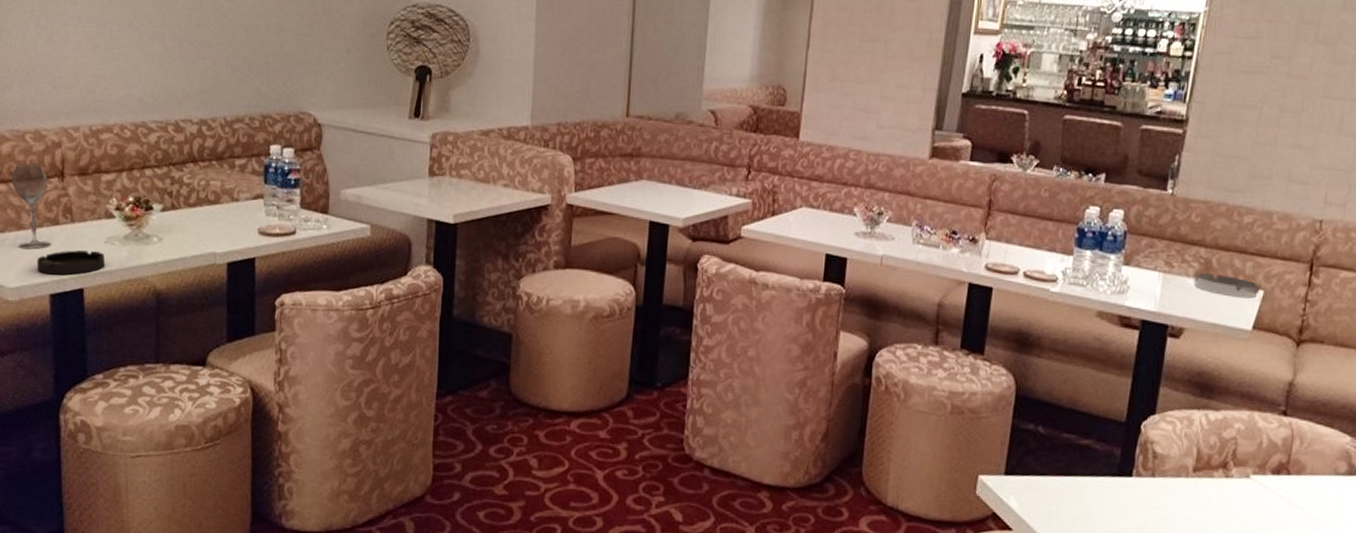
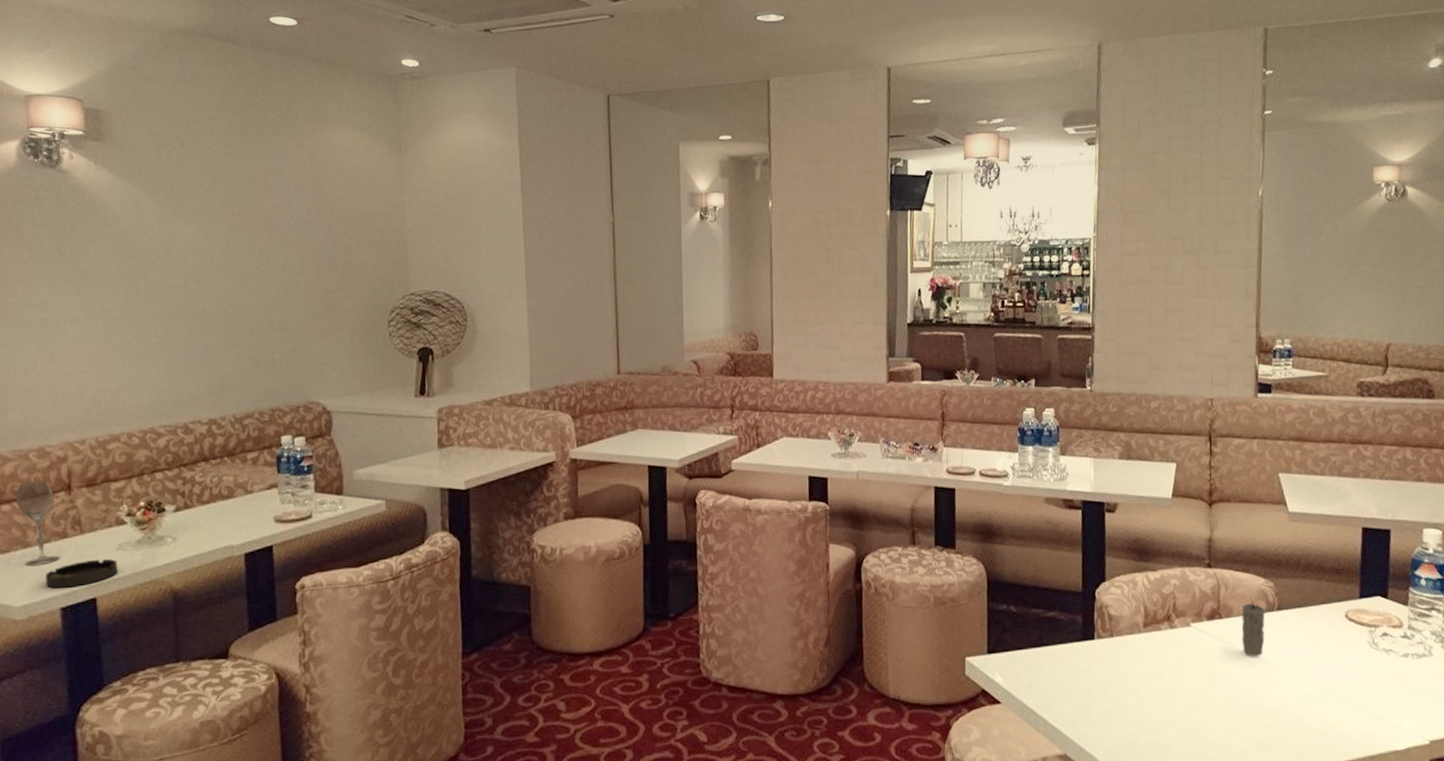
ashtray: present [1193,273,1260,299] -> none [1118,454,1173,472]
candle: none [1309,457,1345,523] -> present [1241,598,1265,656]

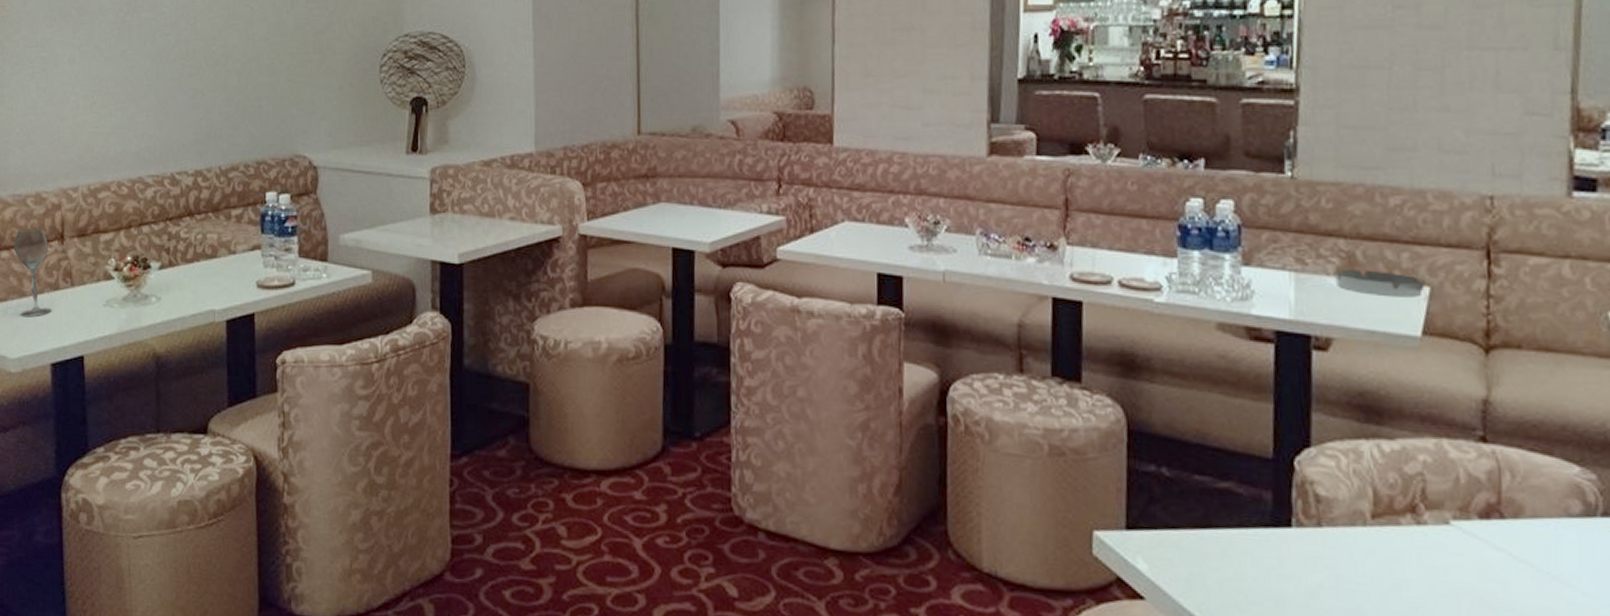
ashtray: present [45,558,119,588] -> none [38,314,105,343]
ashtray: none [1118,454,1173,472] -> present [1334,270,1425,297]
candle: present [1241,598,1265,656] -> none [1538,494,1581,581]

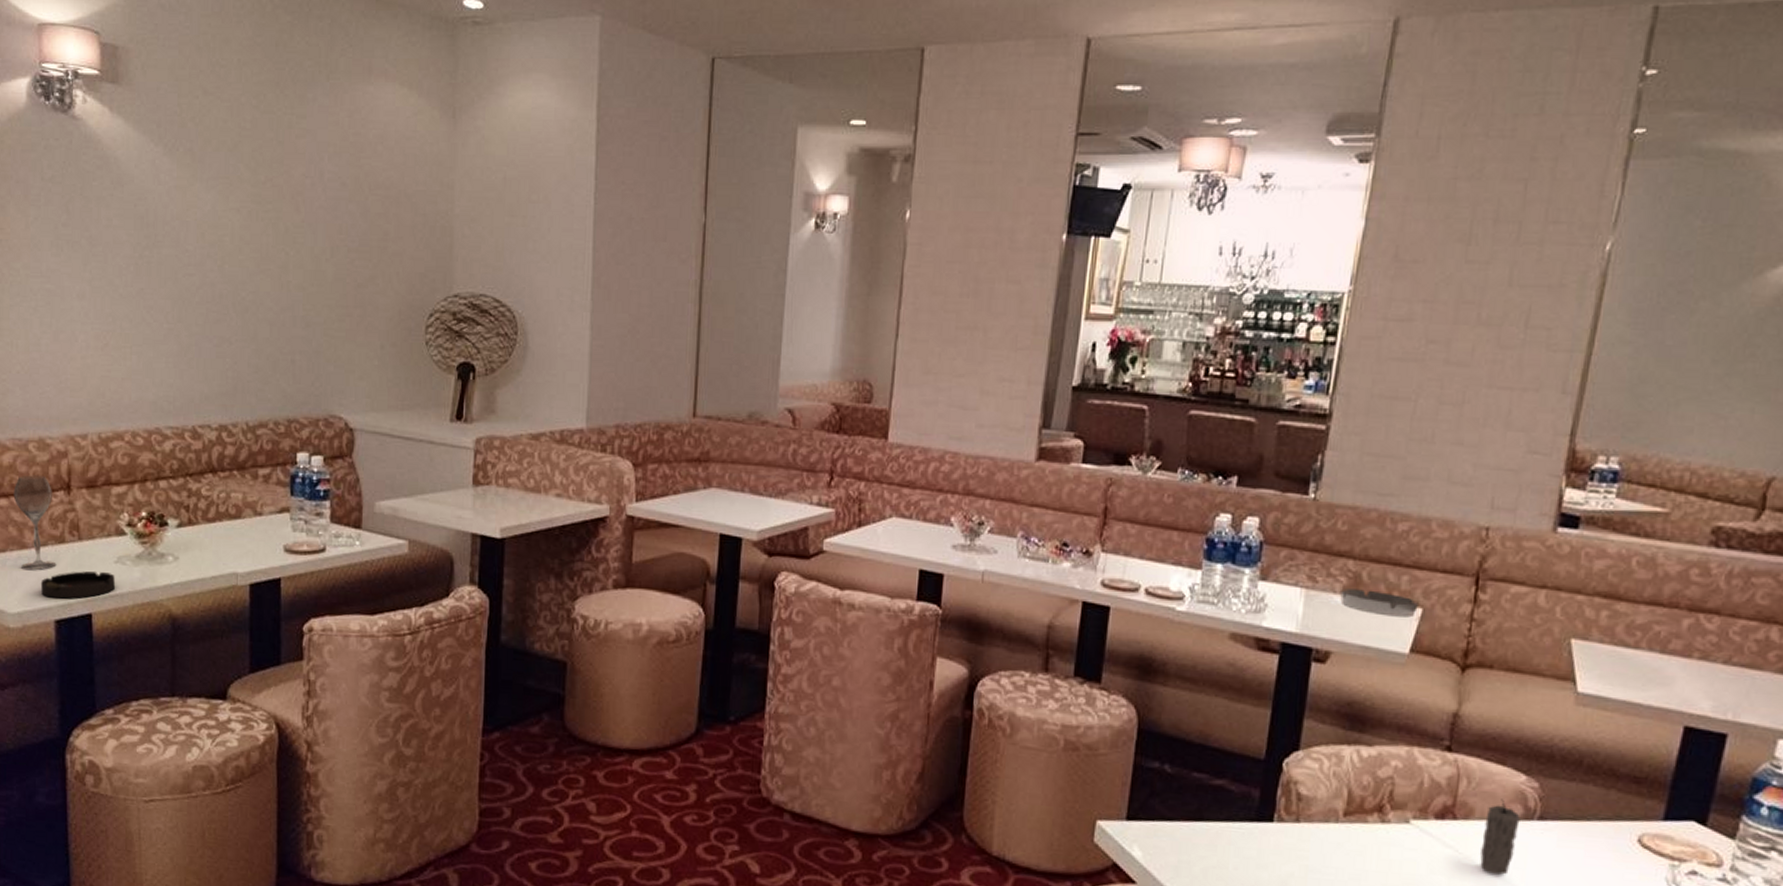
ashtray: none [38,314,105,343] -> present [40,570,116,599]
candle: none [1538,494,1581,581] -> present [1480,799,1520,875]

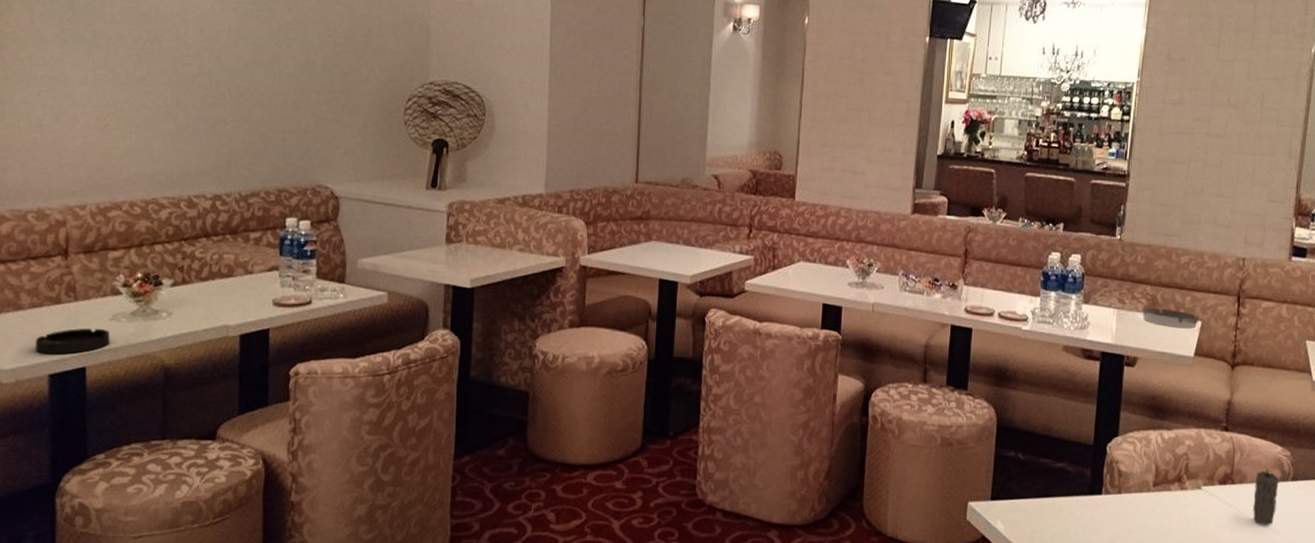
wineglass: present [13,475,57,571] -> none [10,242,52,330]

